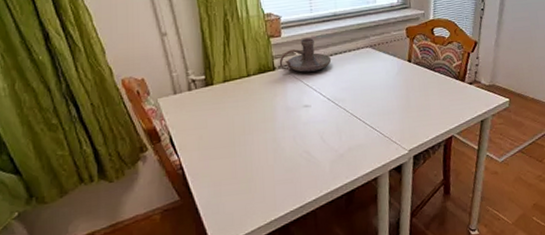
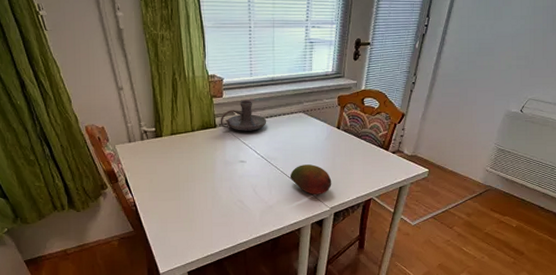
fruit: none [360,103,408,137] -> present [289,164,332,194]

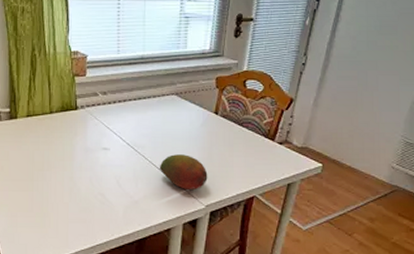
candle holder: present [220,100,267,131] -> none [82,79,135,114]

